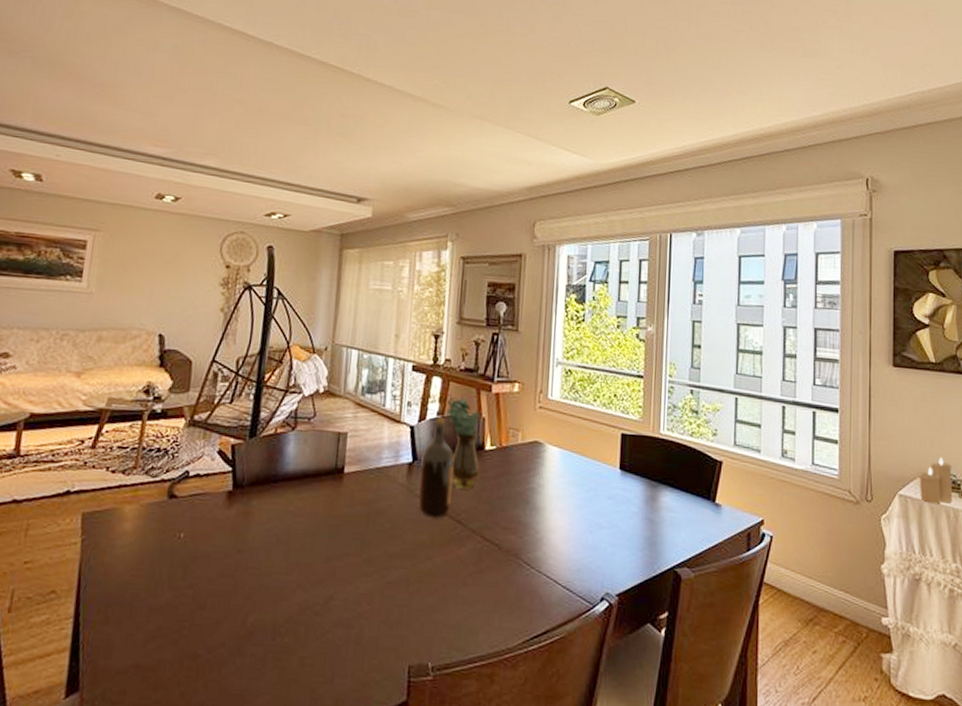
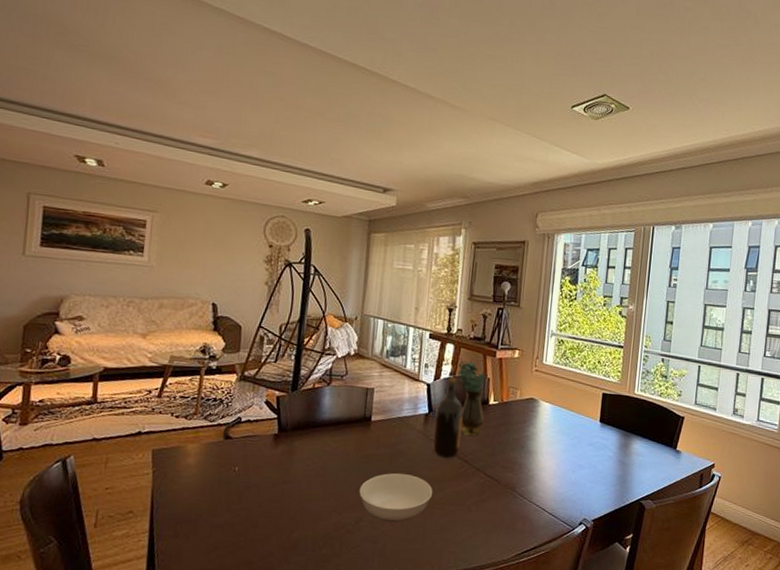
bowl: none [329,538,420,602] -> present [359,473,433,523]

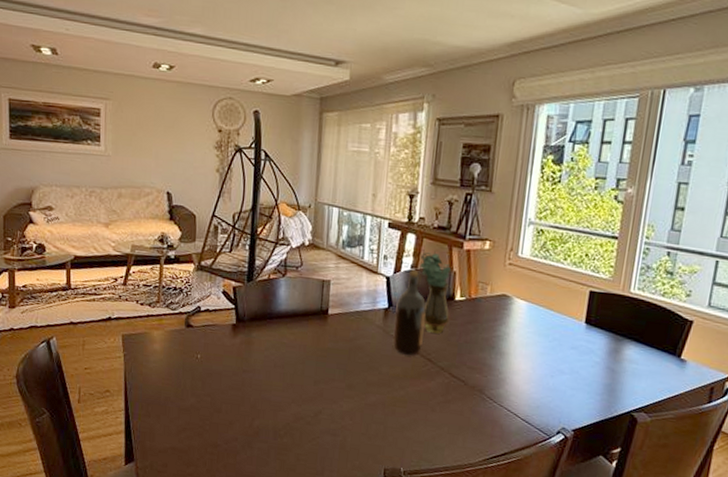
bowl: present [359,473,433,523] -> none [317,368,394,418]

